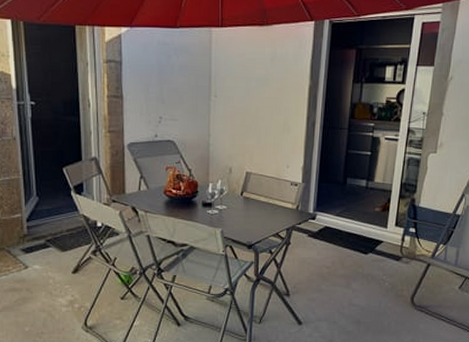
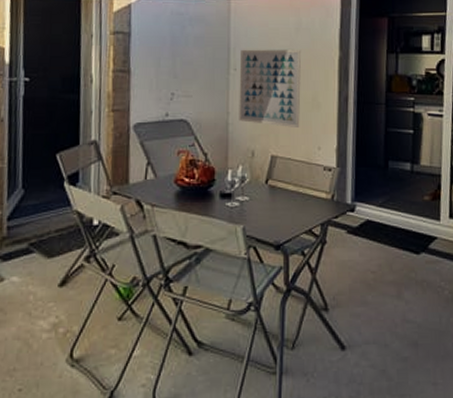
wall art: none [219,77,276,148] -> present [239,49,302,127]

